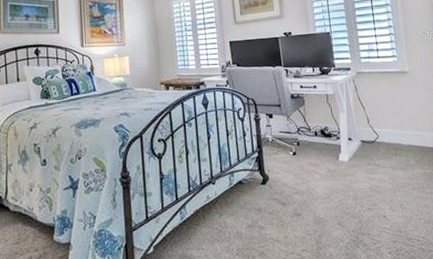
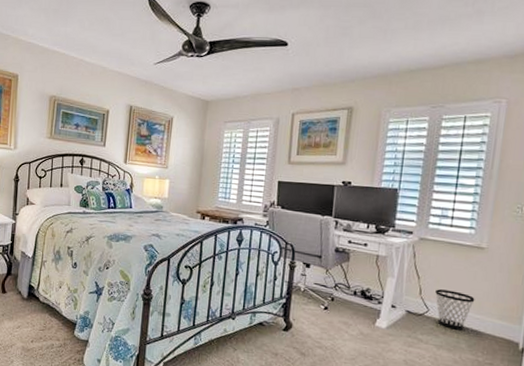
wastebasket: none [380,114,411,149] -> present [435,289,475,330]

